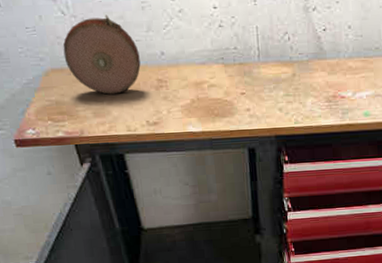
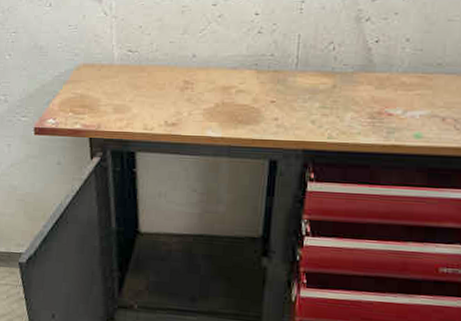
tape measure: present [63,15,141,95] -> none [97,17,171,92]

